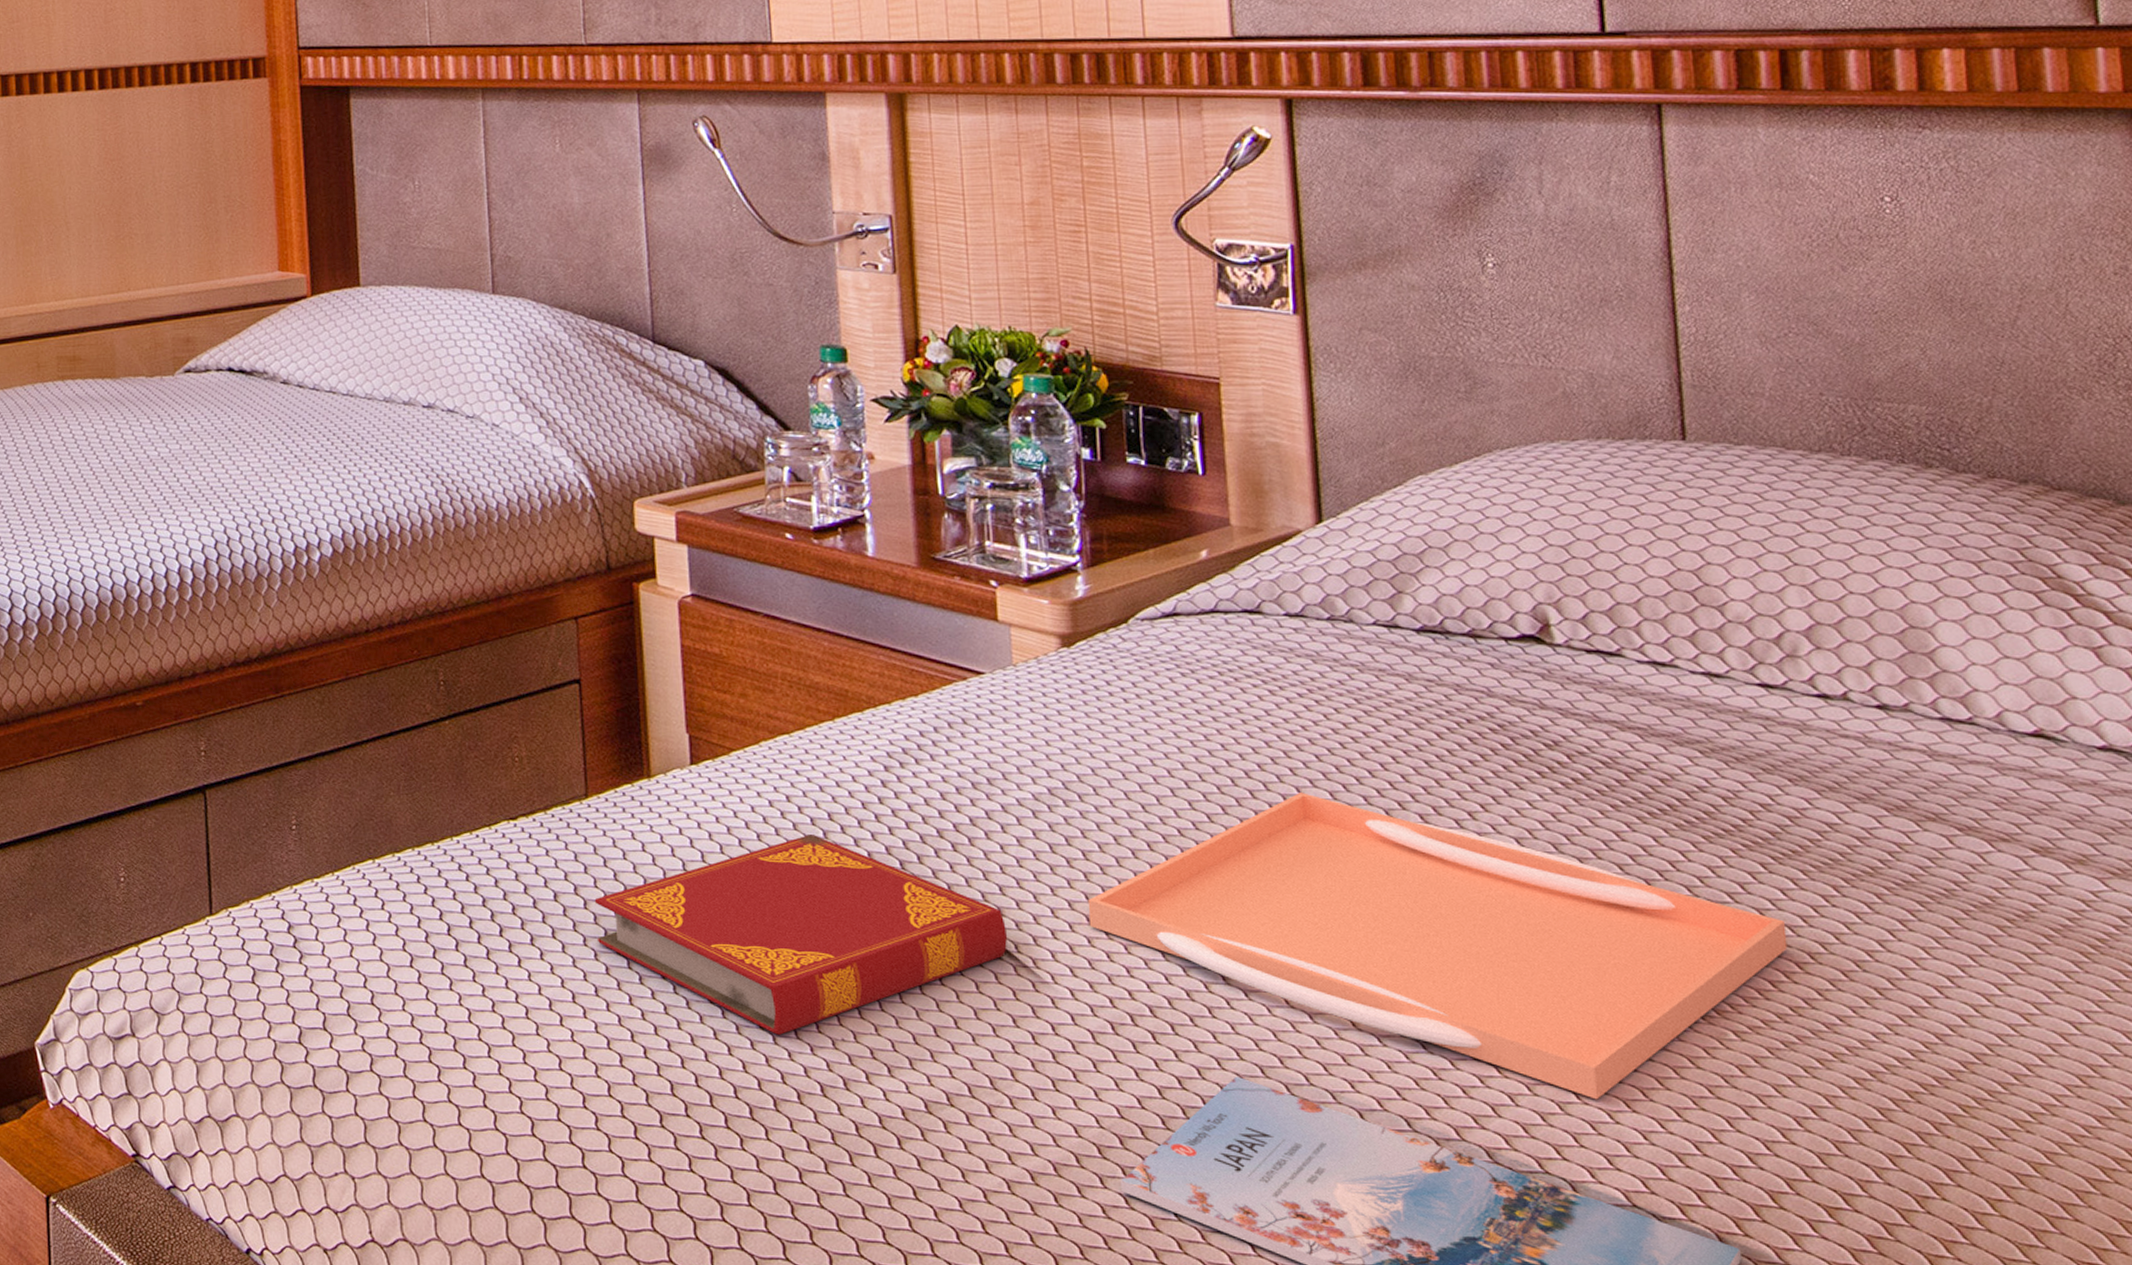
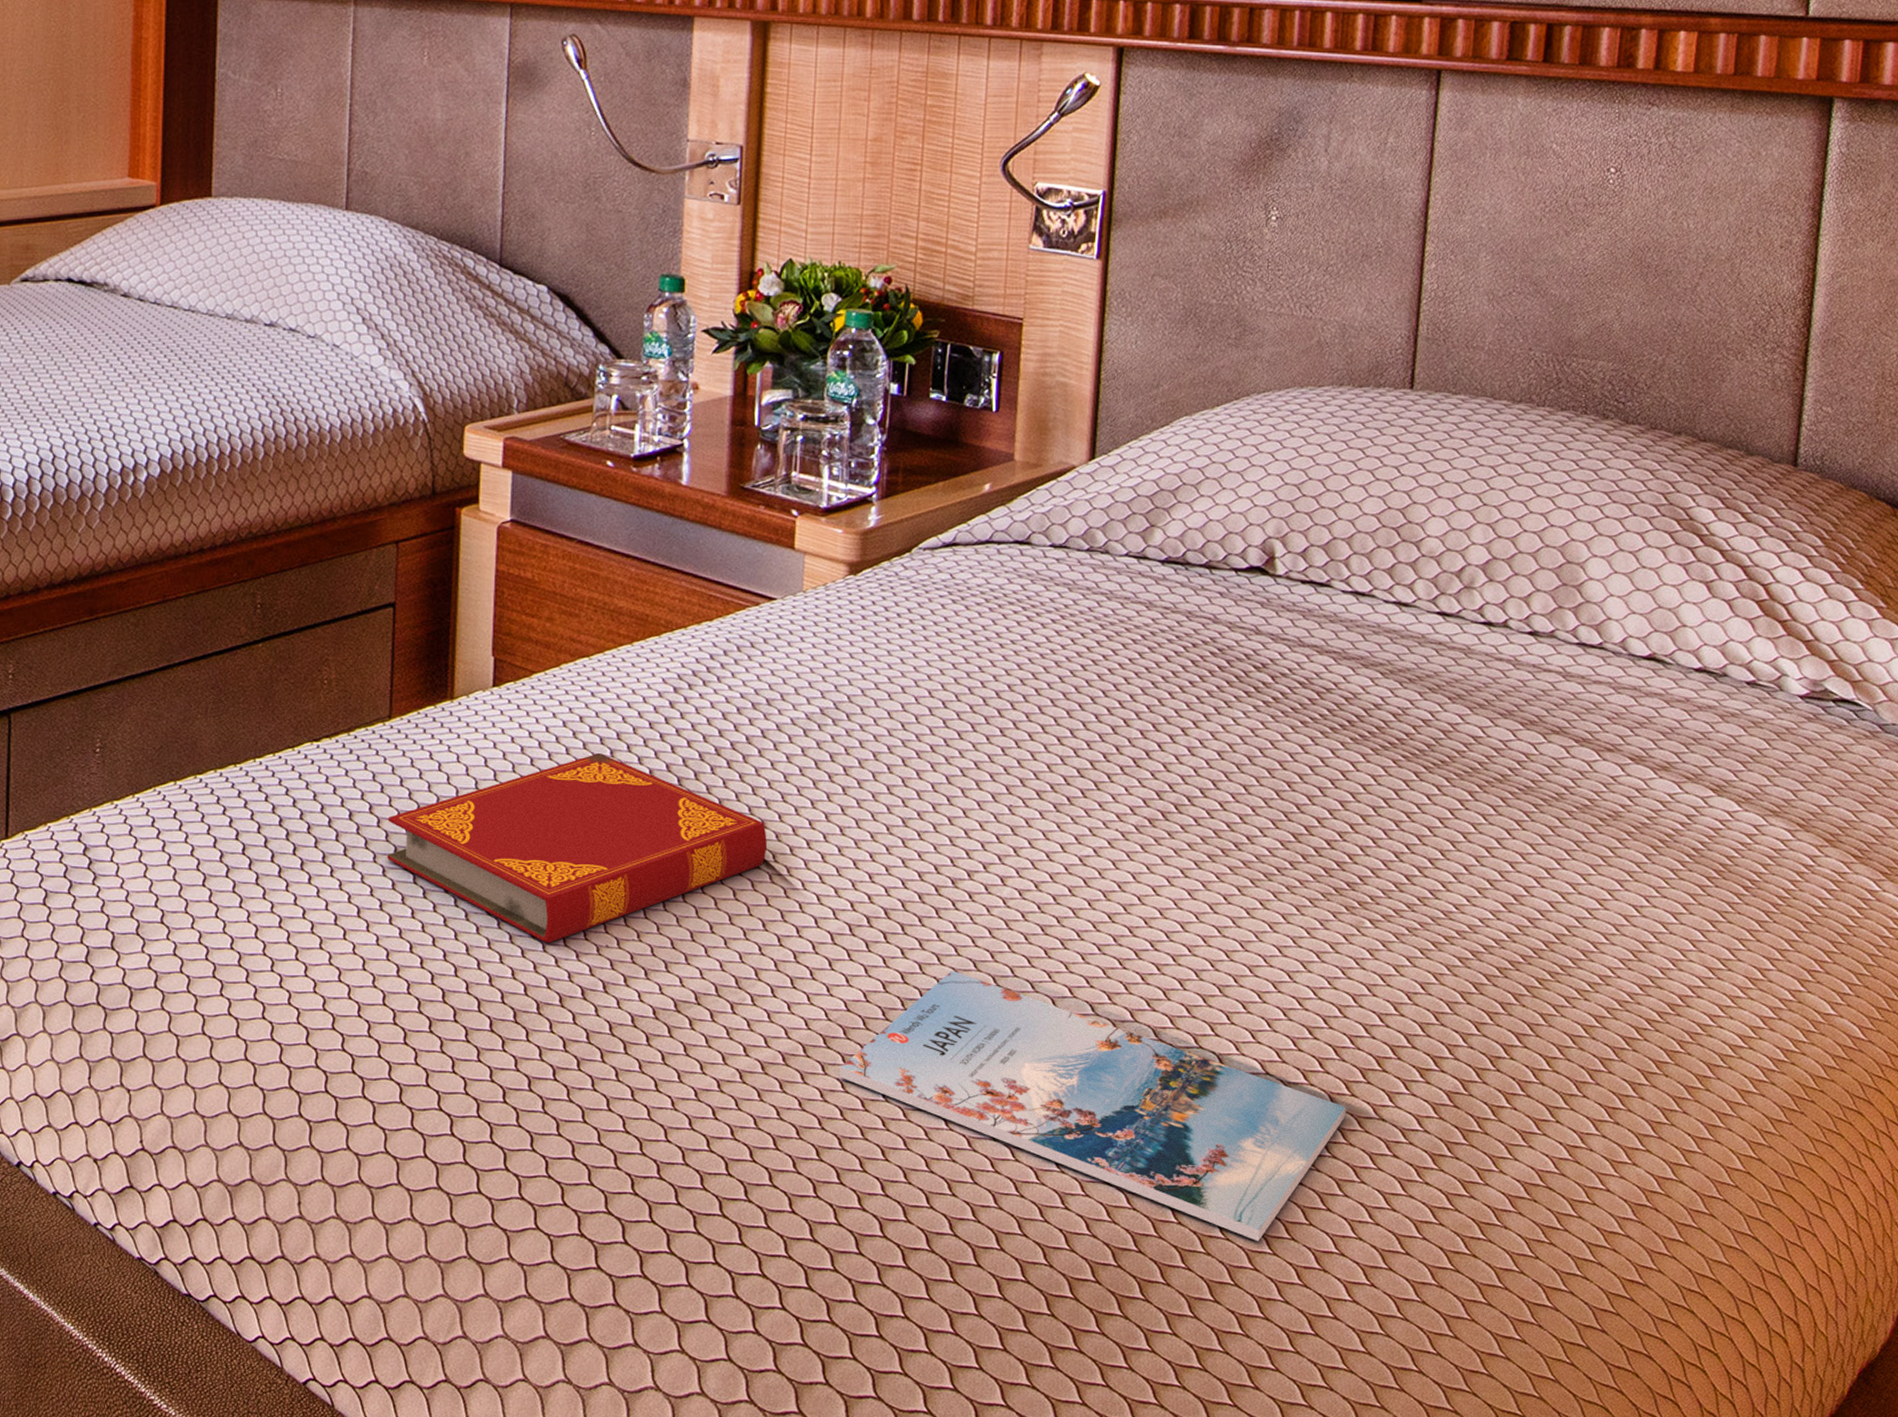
serving tray: present [1087,793,1788,1100] -> none [841,711,1427,982]

